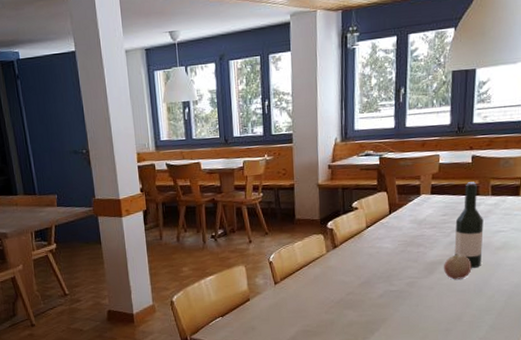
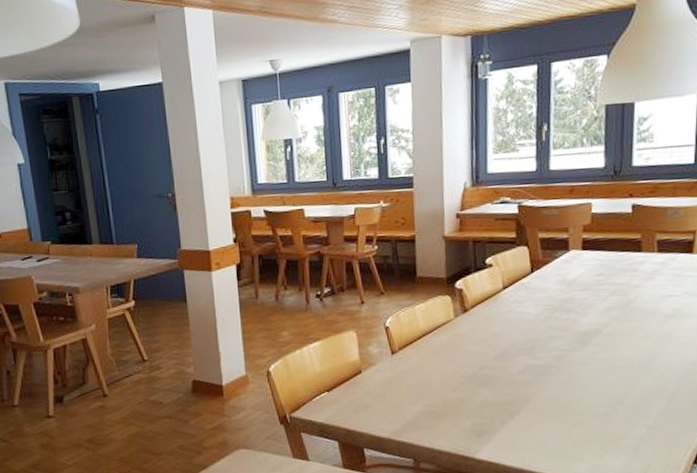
fruit: present [444,254,472,280] -> none [600,322,635,354]
wine bottle: present [454,182,484,268] -> none [613,235,649,340]

